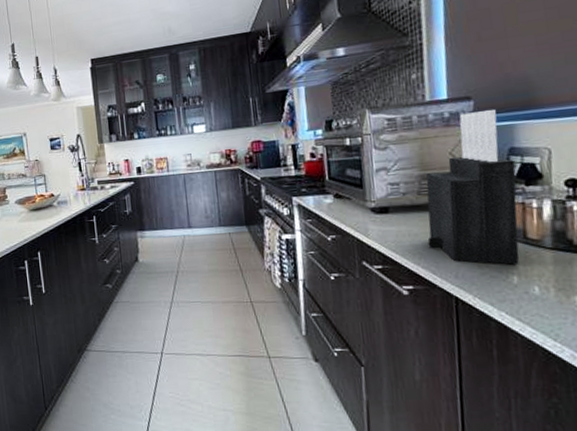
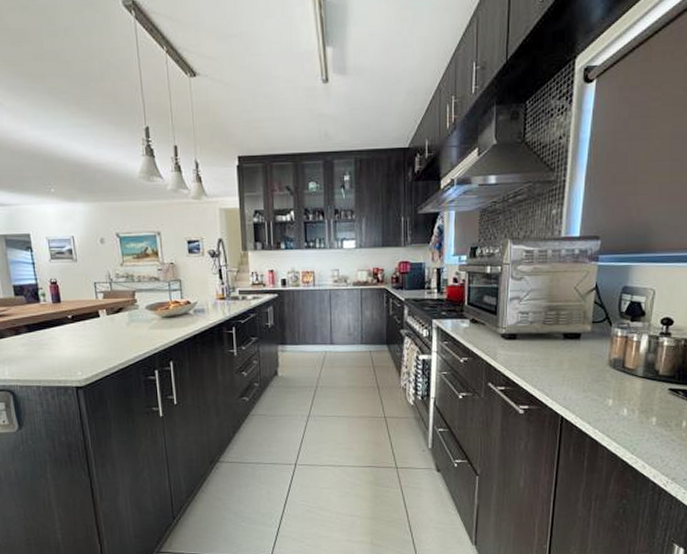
knife block: present [426,109,520,265] -> none [545,249,625,390]

